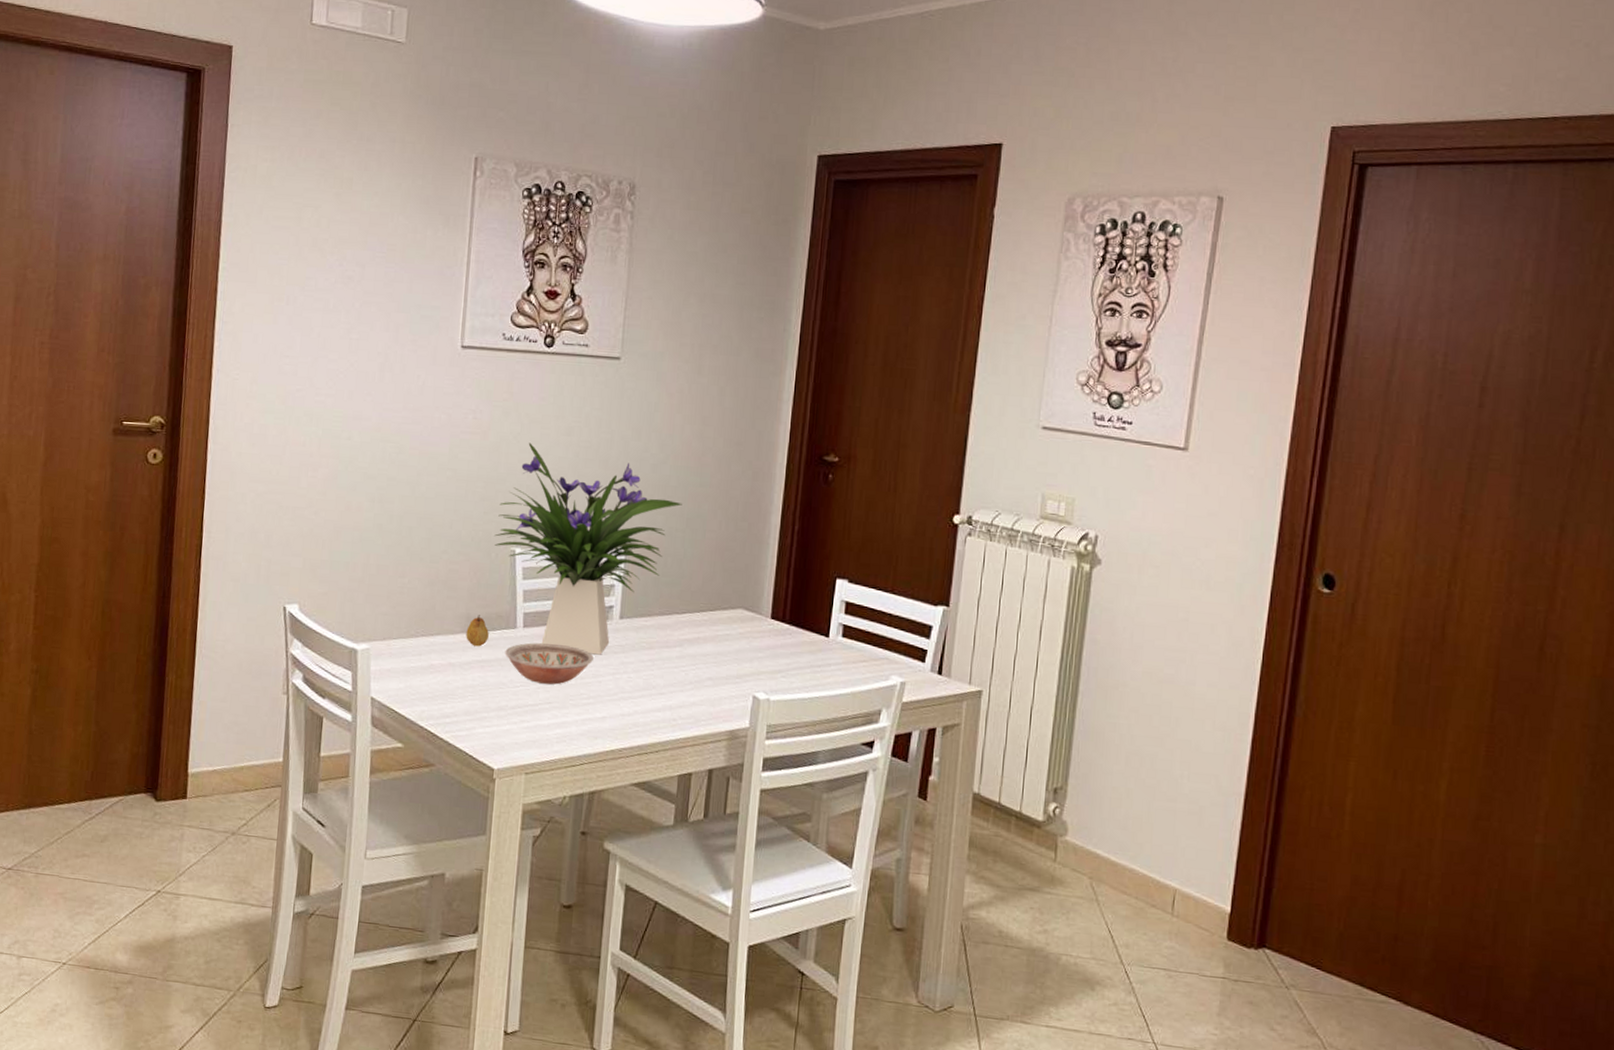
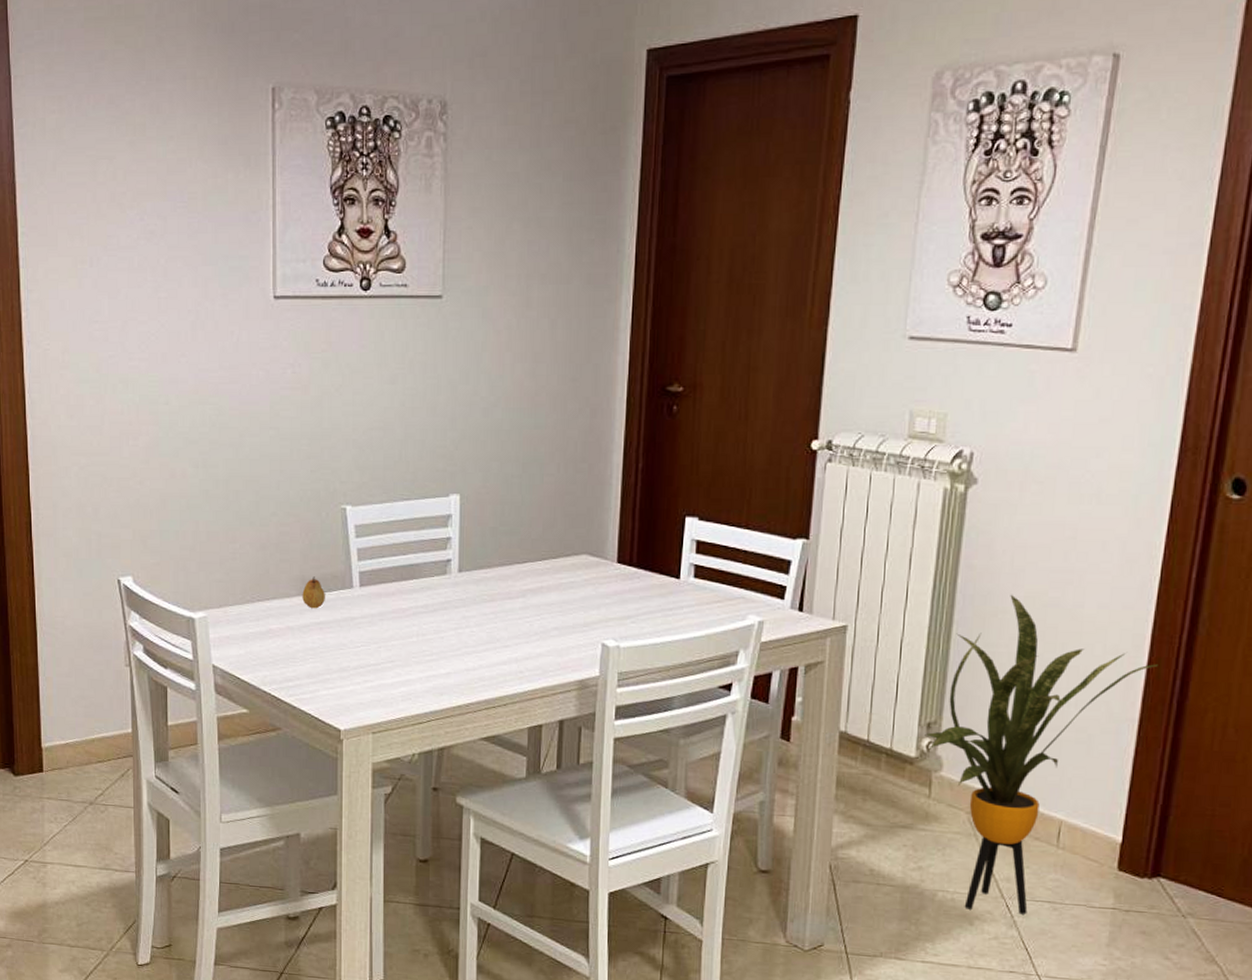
flower arrangement: present [494,442,682,655] -> none [323,394,517,610]
bowl: present [505,642,593,685] -> none [343,601,434,643]
house plant: none [1051,669,1261,981] -> present [925,594,1158,914]

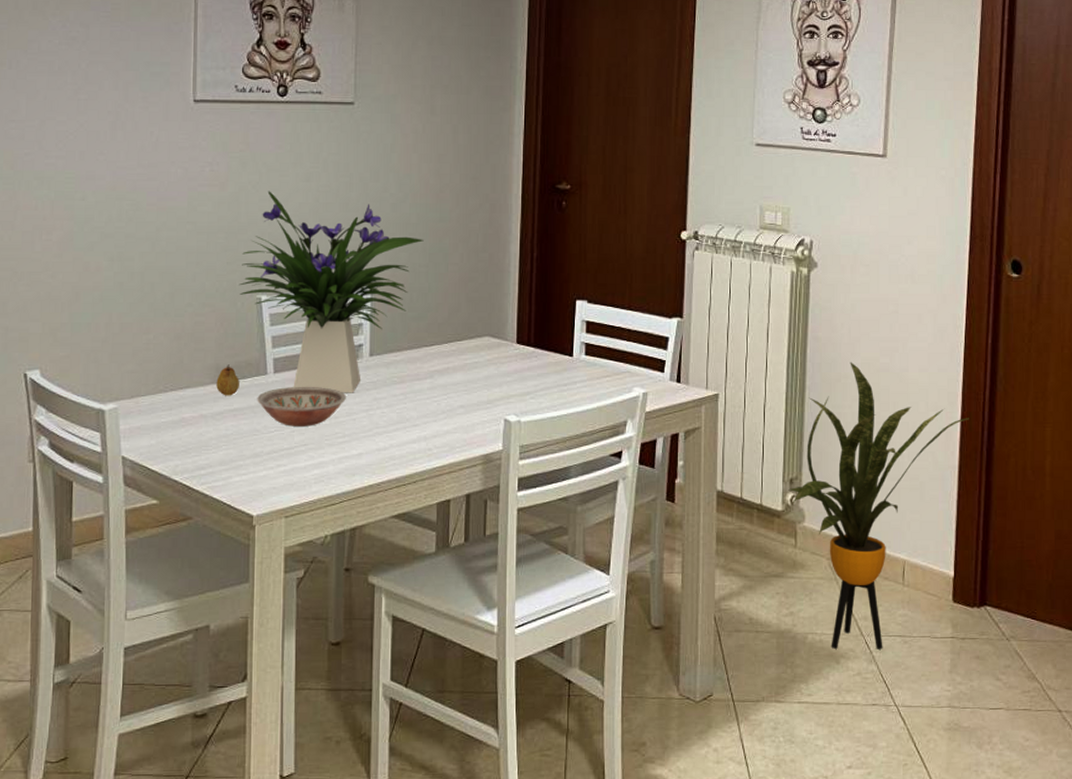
flower arrangement: none [323,394,517,610] -> present [239,191,424,393]
bowl: none [343,601,434,643] -> present [257,386,346,427]

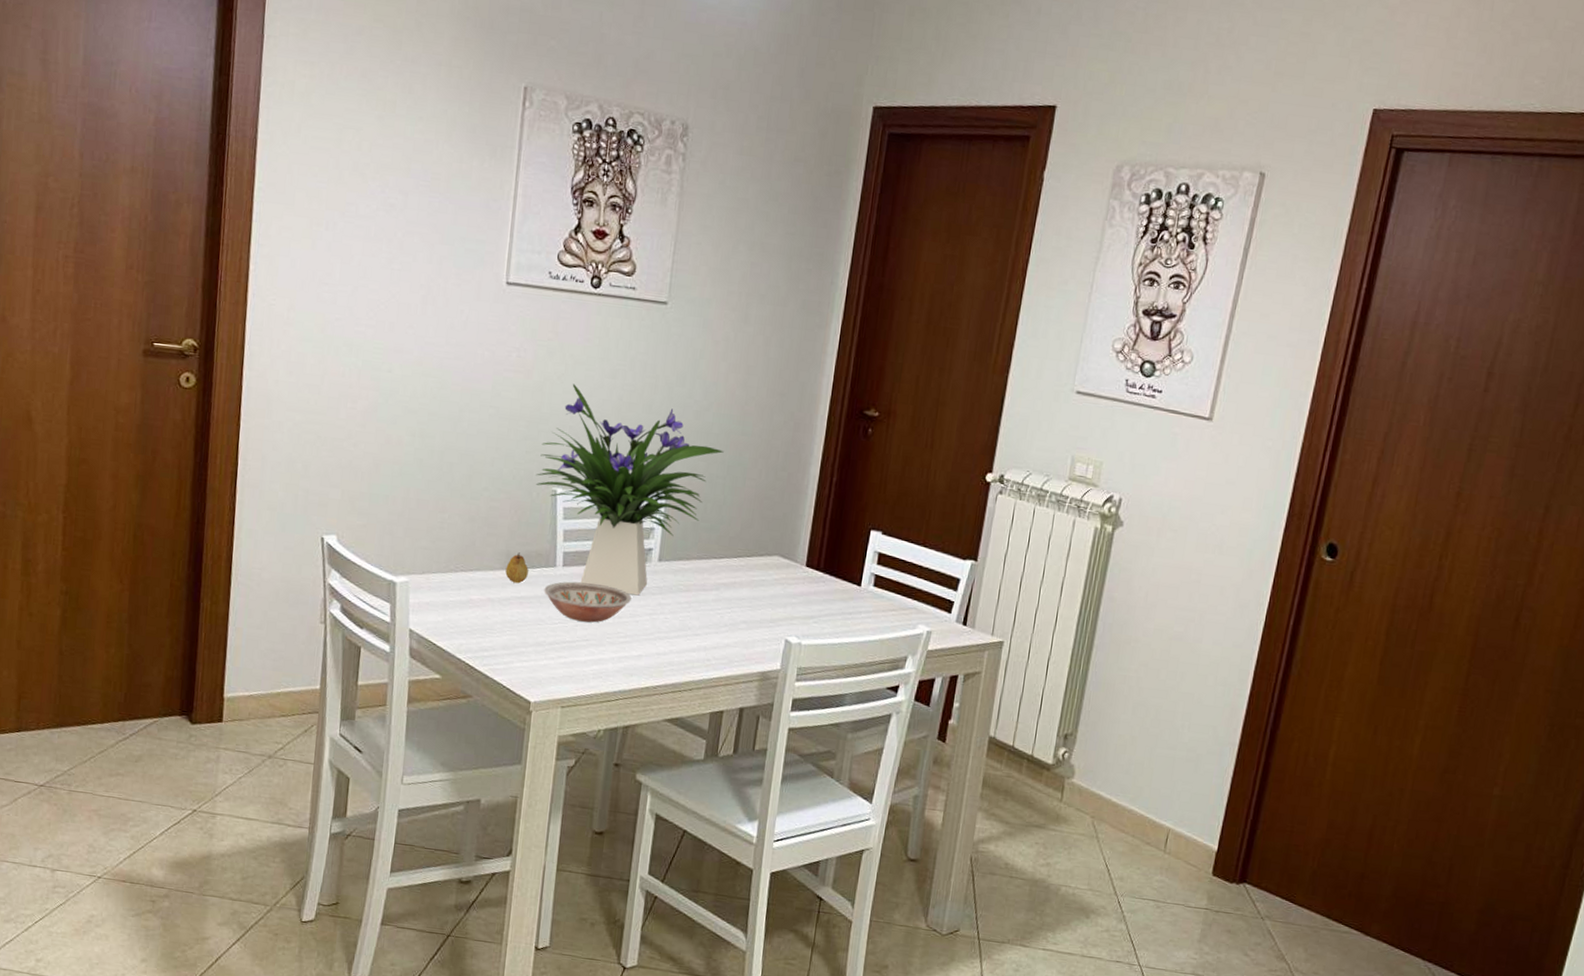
house plant: present [788,361,969,649] -> none [1061,626,1258,911]

